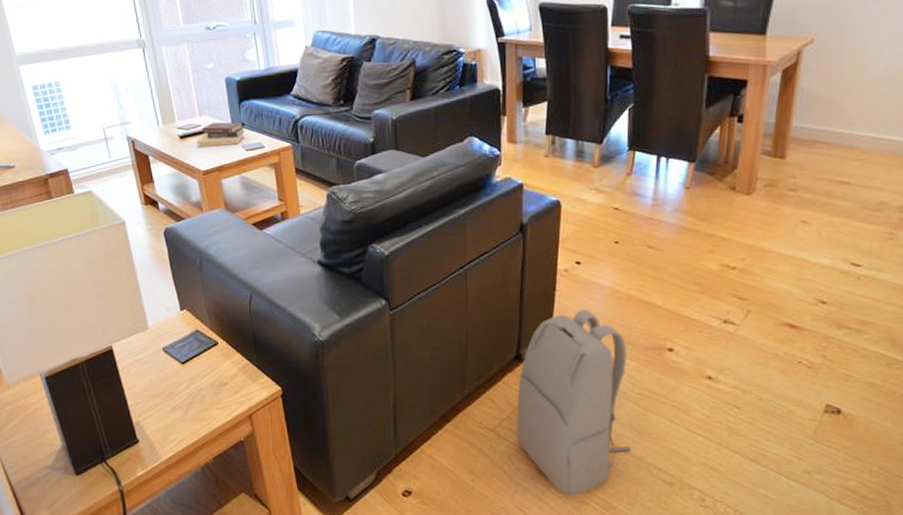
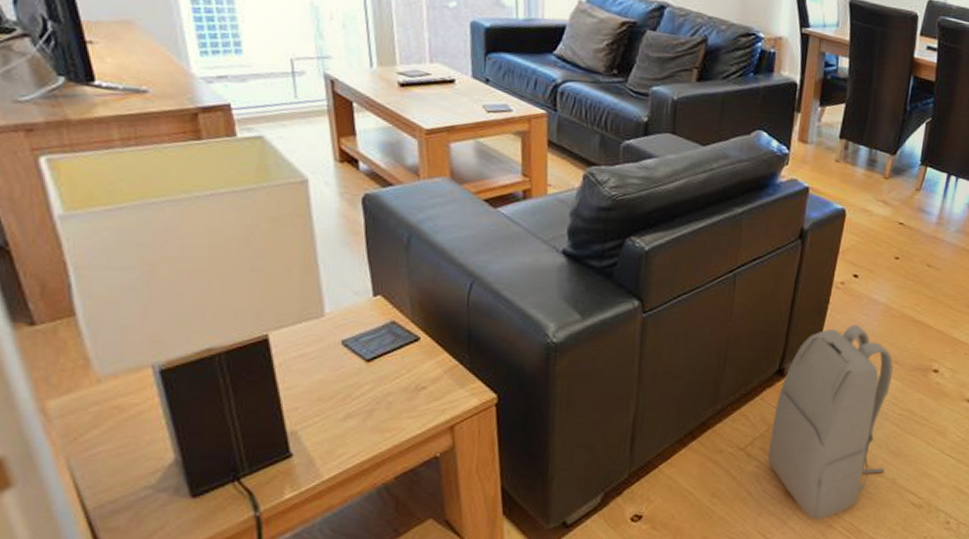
books: present [196,122,245,147] -> none [422,72,489,104]

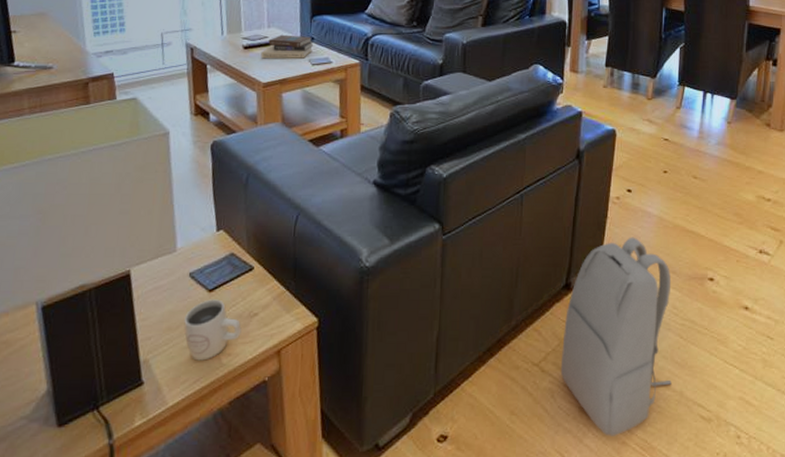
mug: none [338,370,407,434] -> present [184,299,242,361]
books: none [422,72,489,104] -> present [261,34,314,59]

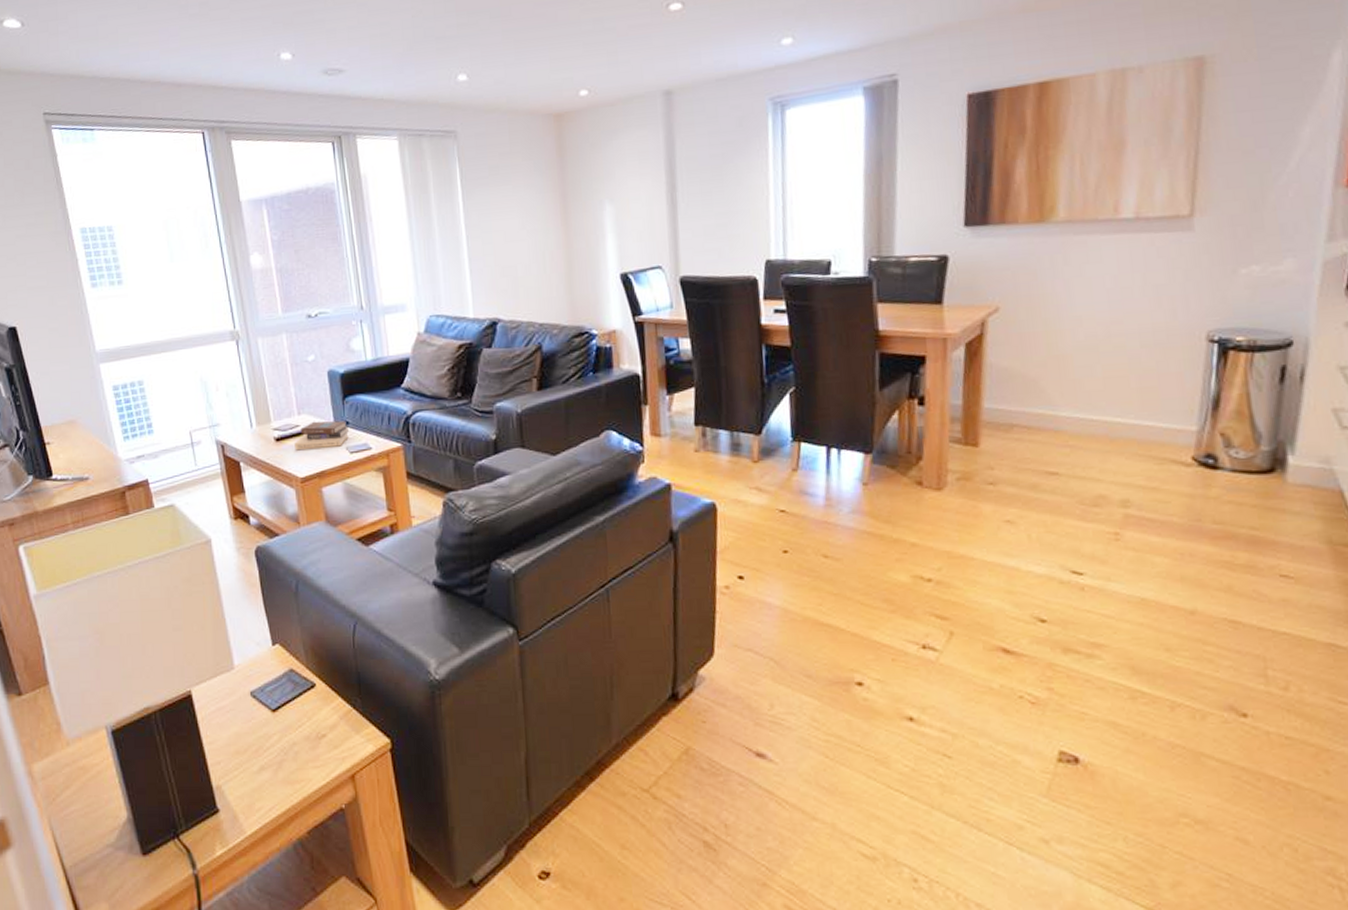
mug: present [184,299,242,361] -> none [251,720,311,787]
backpack: present [560,237,672,436] -> none [675,634,820,876]

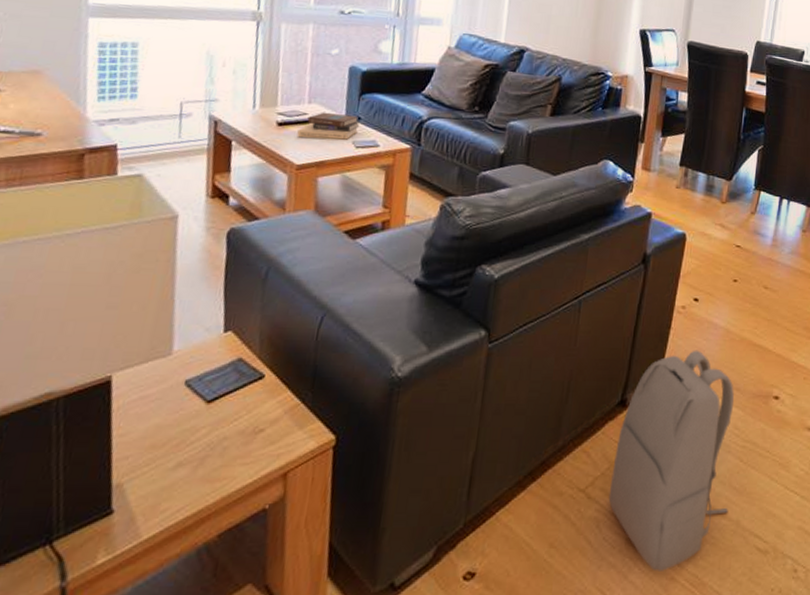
backpack: none [675,634,820,876] -> present [608,350,735,571]

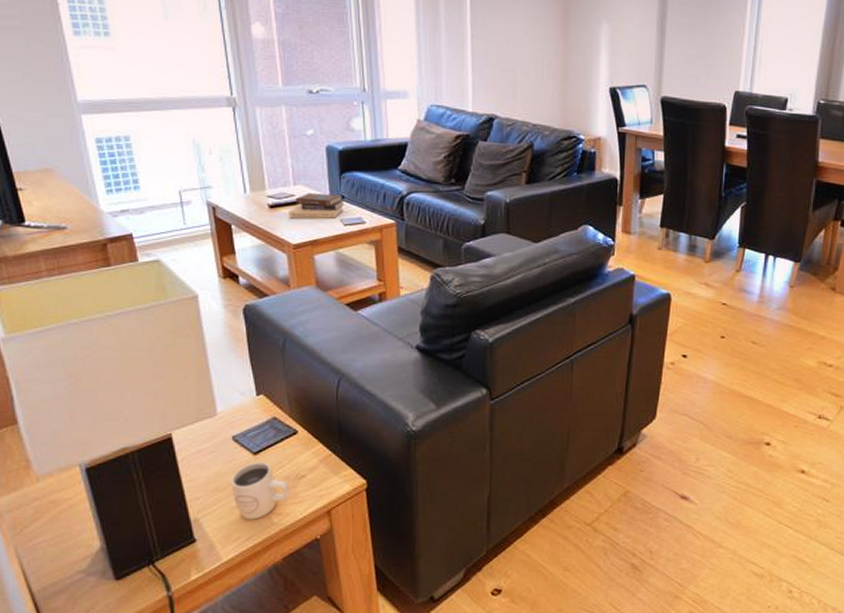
mug: none [171,412,243,485] -> present [231,462,290,520]
backpack: present [608,350,735,571] -> none [613,402,727,591]

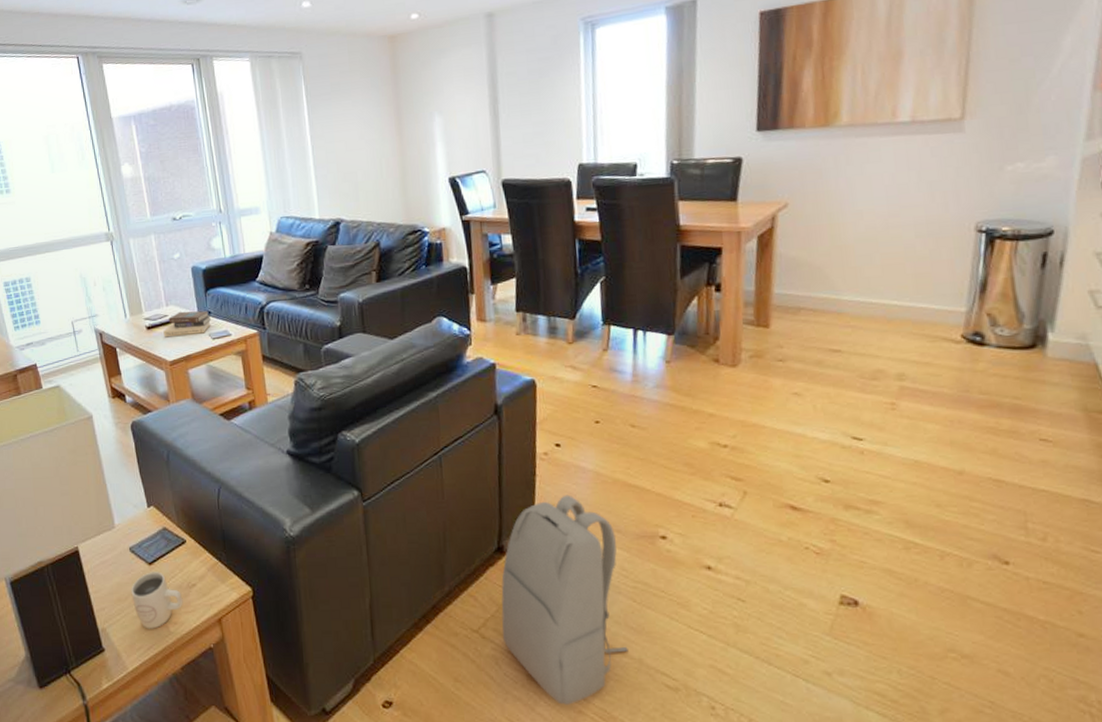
backpack: none [613,402,727,591] -> present [501,494,628,705]

